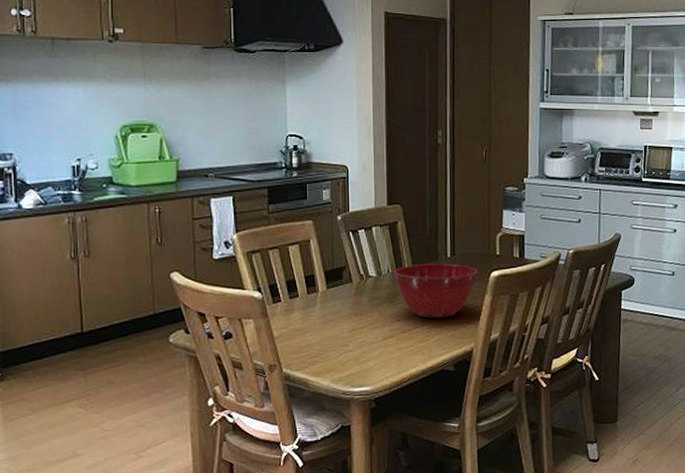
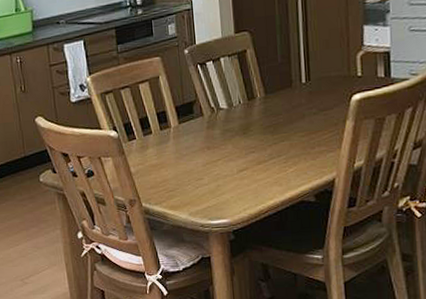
mixing bowl: present [394,264,478,318] -> none [246,89,337,148]

